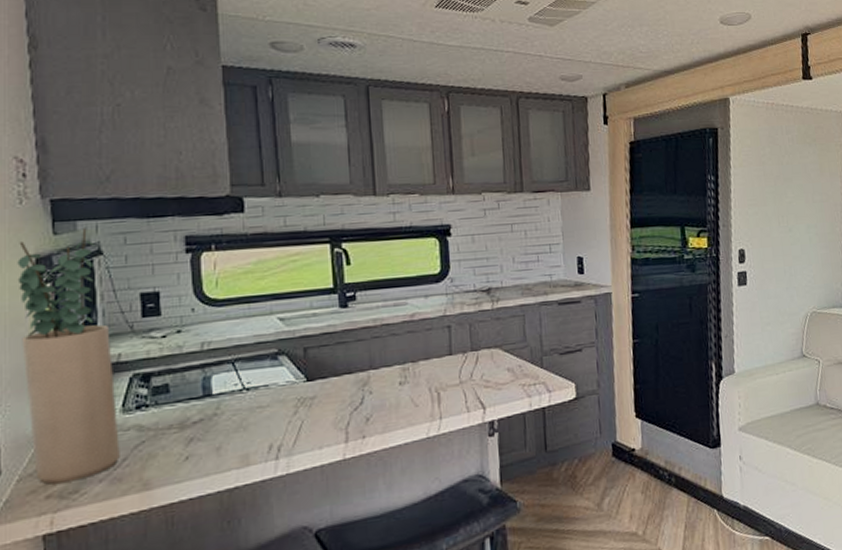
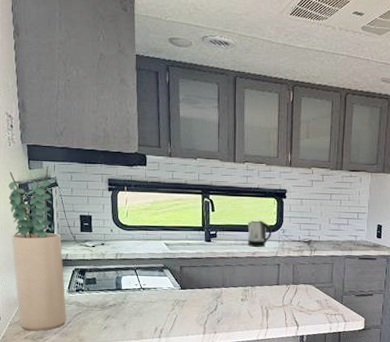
kettle: none [399,268,436,307] -> present [247,219,272,247]

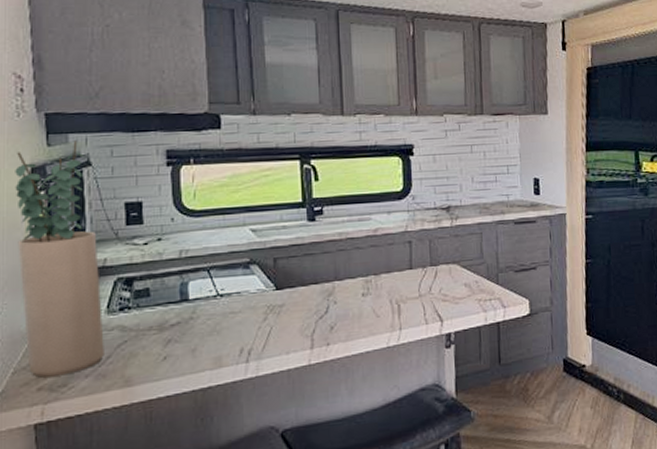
kettle: present [247,219,272,247] -> none [364,186,399,222]

